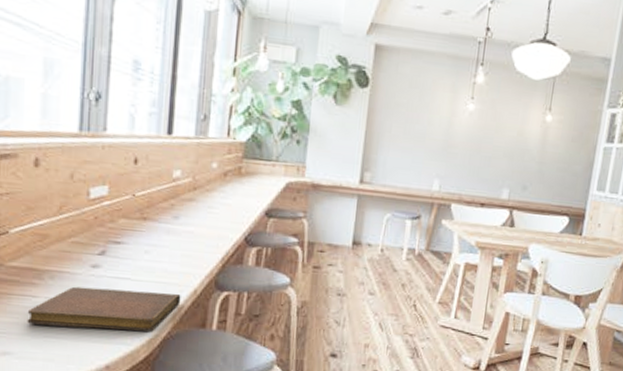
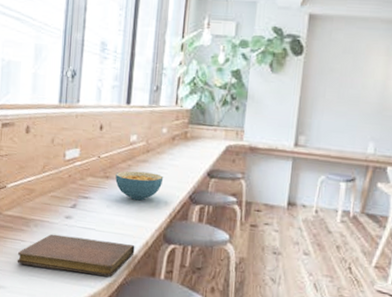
cereal bowl: none [155,210,214,245] -> present [115,170,164,201]

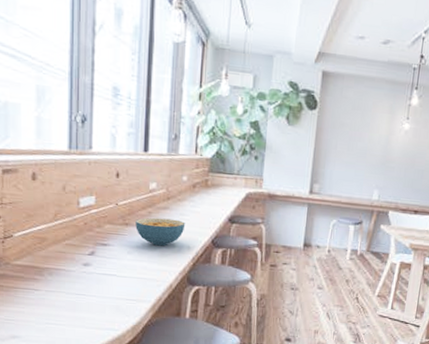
notebook: present [17,234,135,277] -> none [31,281,159,319]

